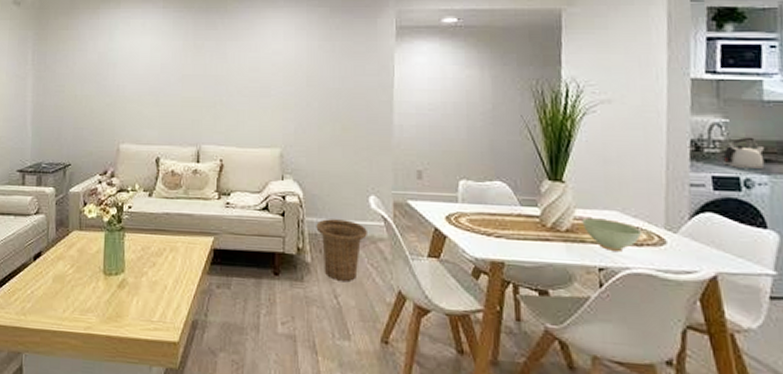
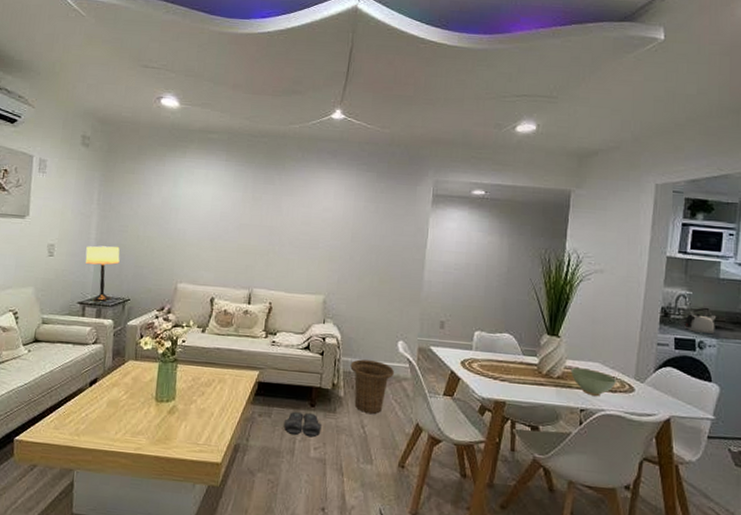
table lamp: none [22,108,58,168] -> present [85,246,120,301]
slippers: none [246,281,288,311] -> present [284,411,322,438]

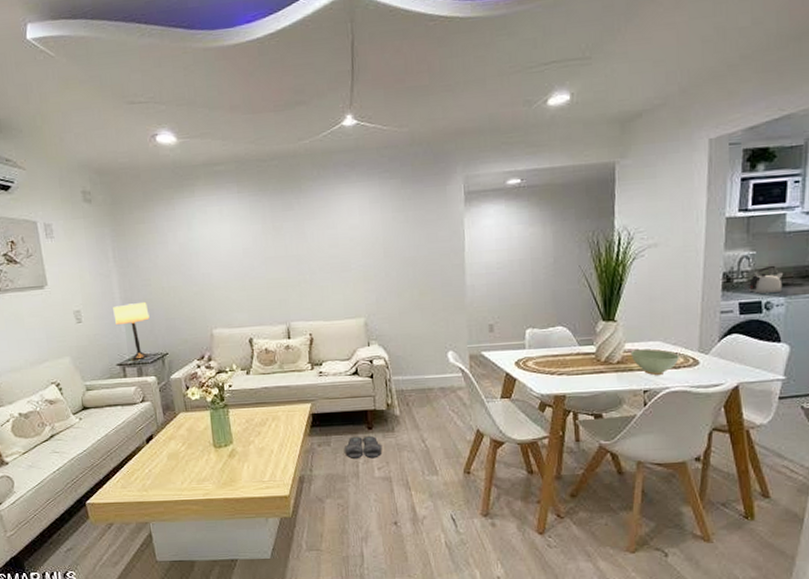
basket: present [350,359,394,415] -> none [402,375,448,428]

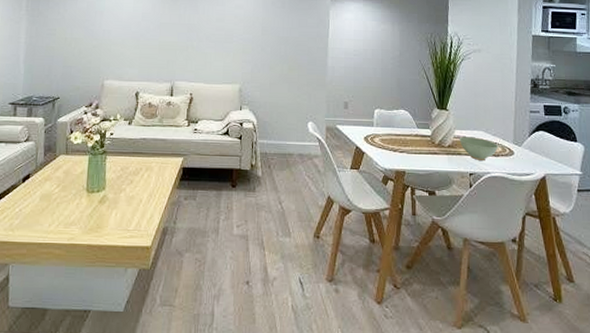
table lamp: present [113,301,150,360] -> none [15,48,49,101]
slippers: present [345,435,382,460] -> none [209,193,243,216]
kettle: present [749,265,784,293] -> none [551,77,577,100]

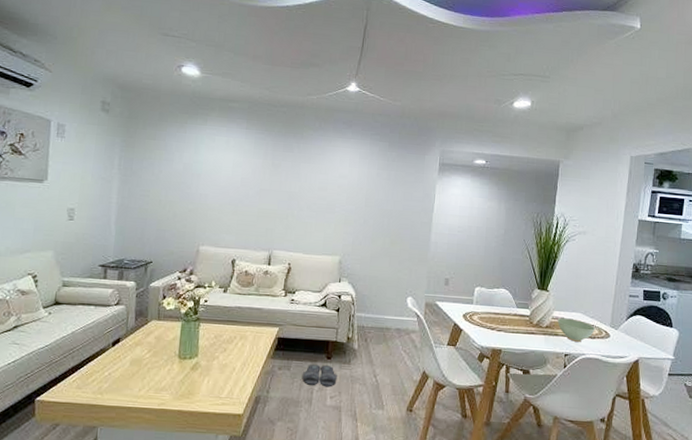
slippers: none [209,193,243,216] -> present [303,364,338,387]

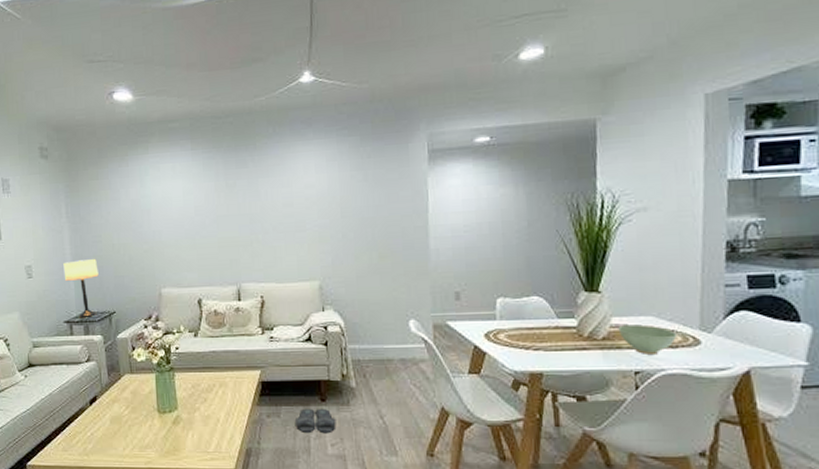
table lamp: none [106,210,142,264] -> present [63,258,99,317]

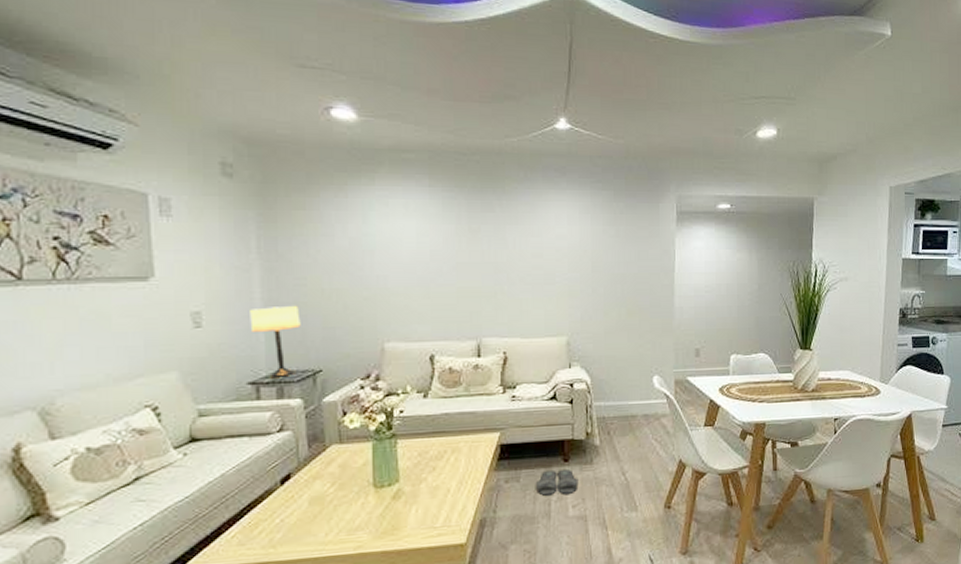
bowl: present [618,324,678,354] -> none [823,378,865,403]

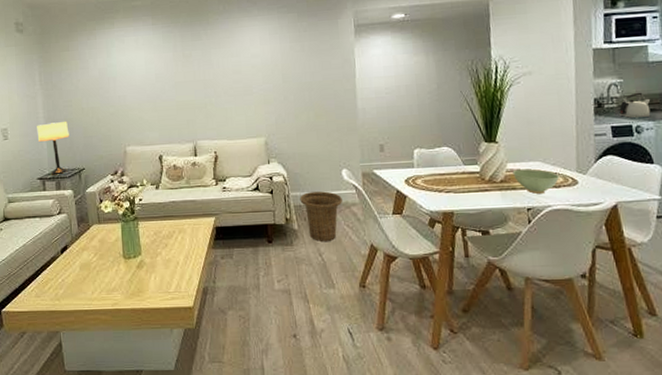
slippers: present [536,468,579,497] -> none [246,248,282,272]
basket: none [604,401,651,459] -> present [300,191,342,242]
bowl: none [823,378,865,403] -> present [512,169,560,194]
kettle: none [920,304,946,329] -> present [619,92,651,118]

